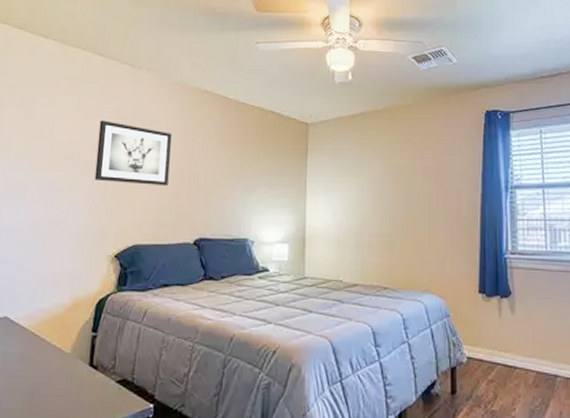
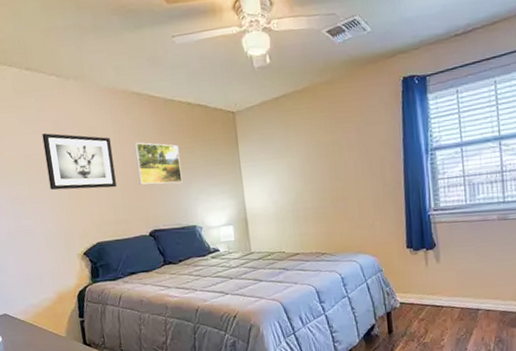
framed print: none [194,141,243,190] -> present [134,142,183,185]

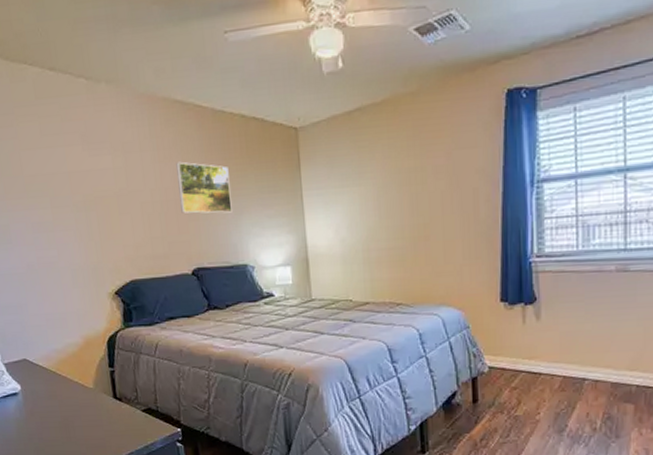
wall art: present [42,133,117,190] -> none [67,147,154,217]

